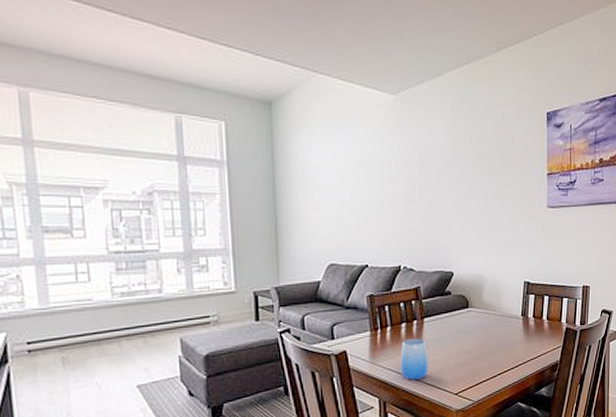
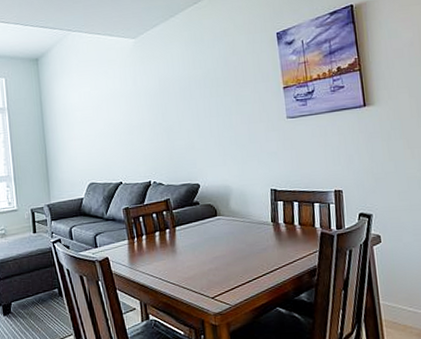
cup: present [400,338,428,380] -> none [156,245,184,284]

